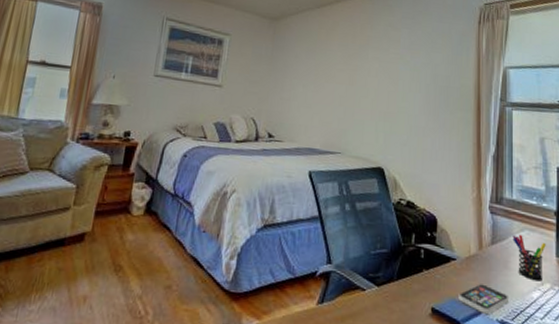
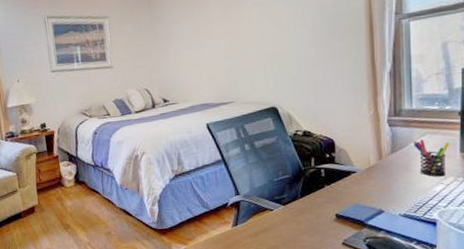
smartphone: present [458,284,510,314] -> none [361,188,412,211]

